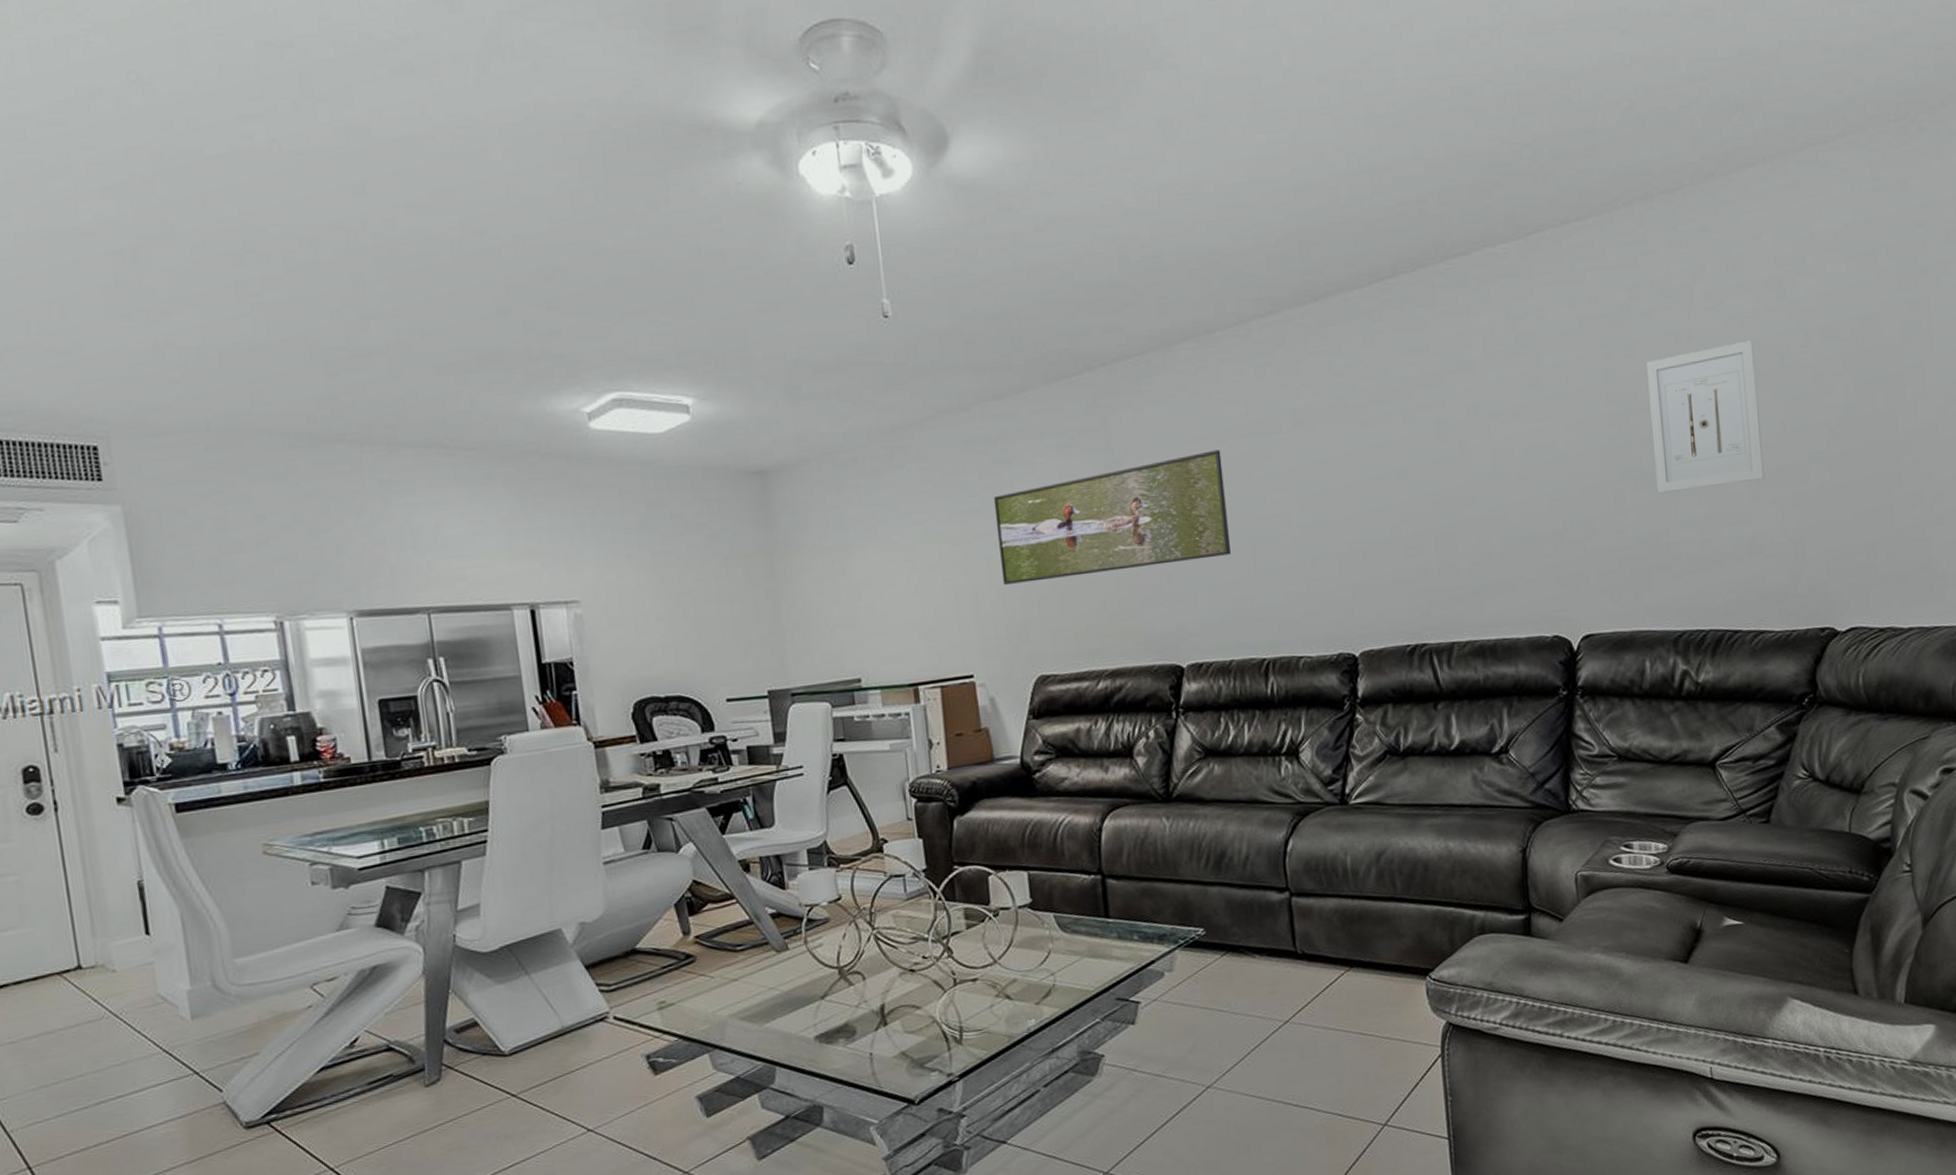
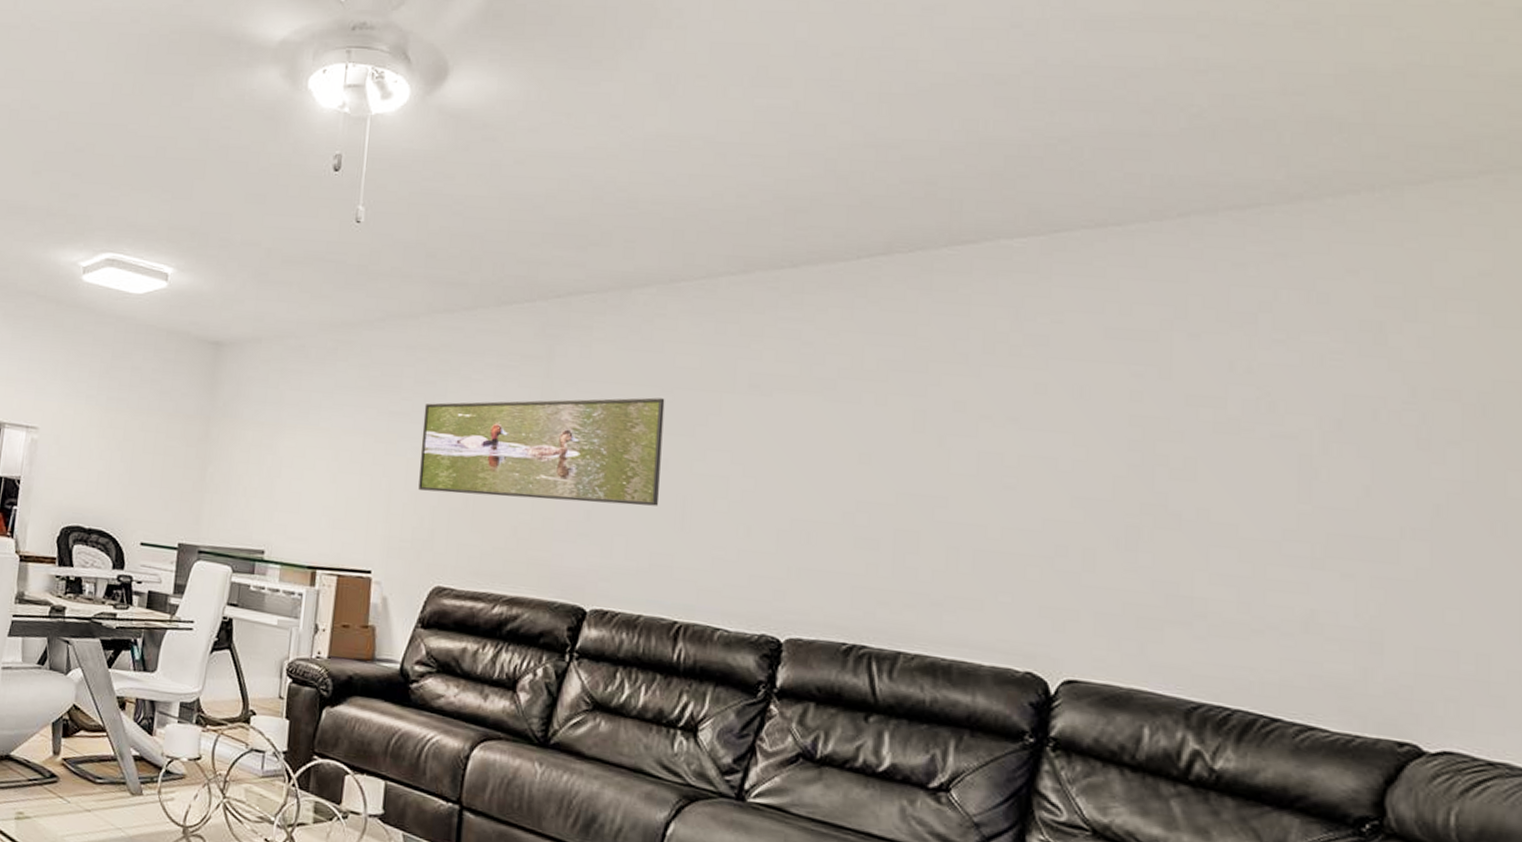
wall art: present [1647,340,1765,494] -> none [1184,384,1336,548]

